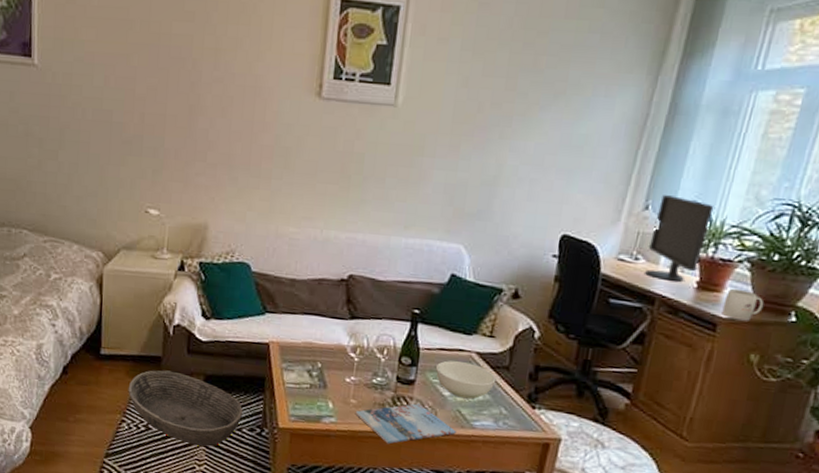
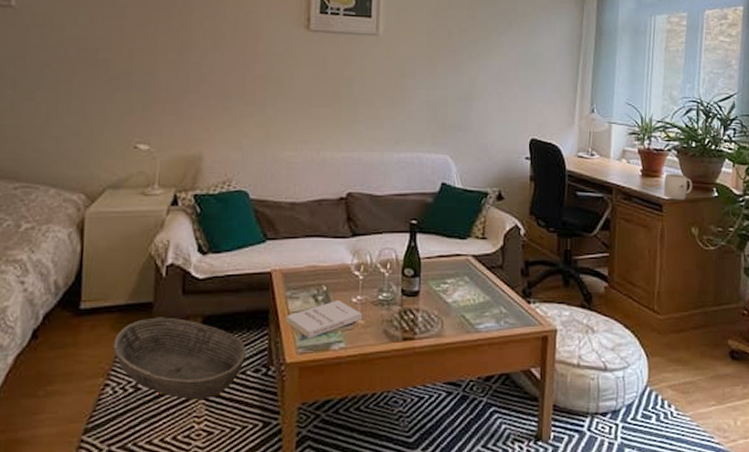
books: none [280,377,356,410] -> present [286,299,363,340]
magazine: present [355,403,456,444] -> none [364,315,463,363]
bowl: present [435,360,497,399] -> none [437,267,493,303]
computer monitor: present [645,195,714,282] -> none [600,100,642,171]

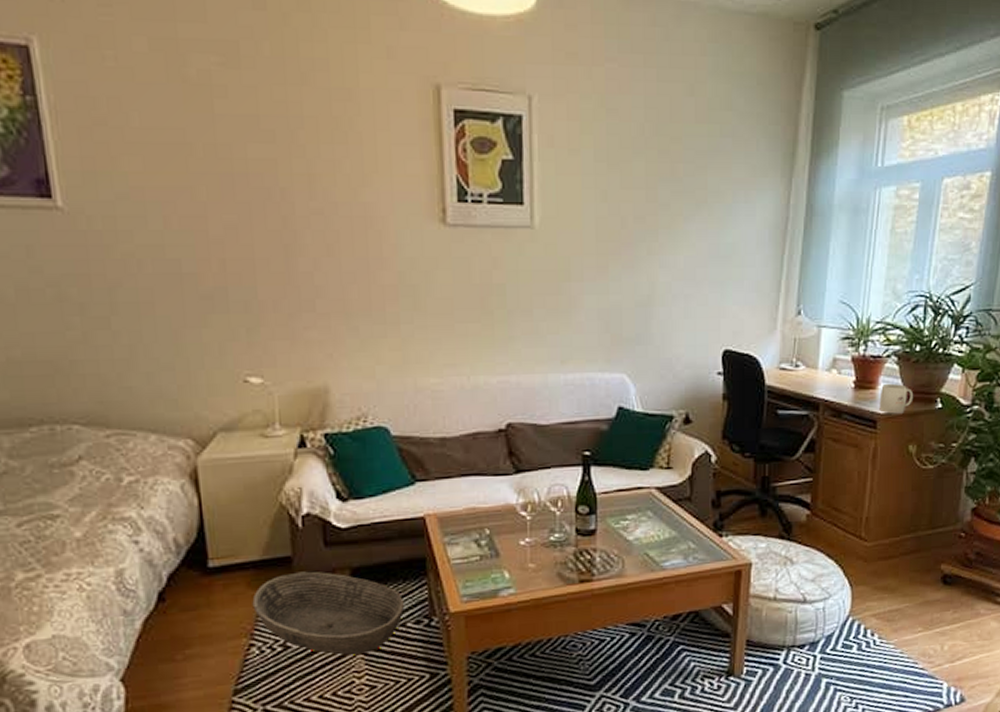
books: present [286,299,363,340] -> none [446,543,533,589]

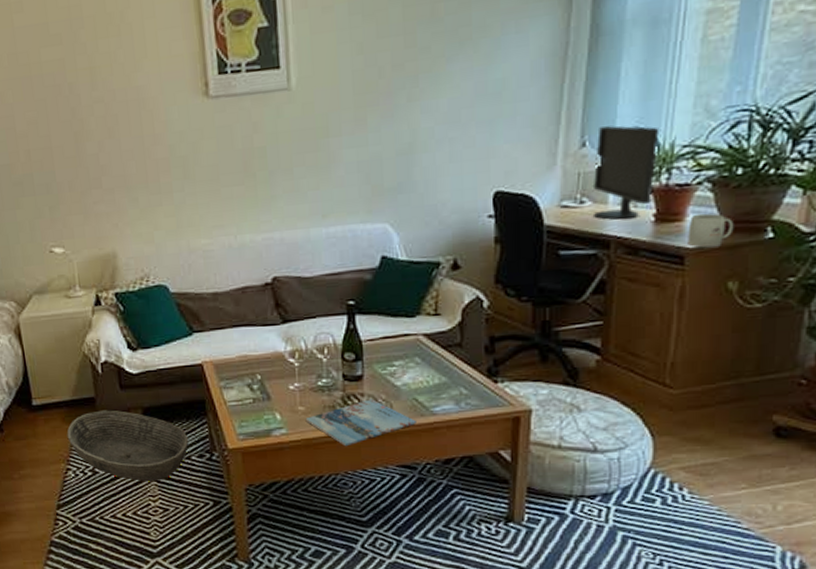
magazine: none [535,554,647,606] -> present [305,399,416,447]
computer monitor: none [807,298,859,384] -> present [594,125,660,220]

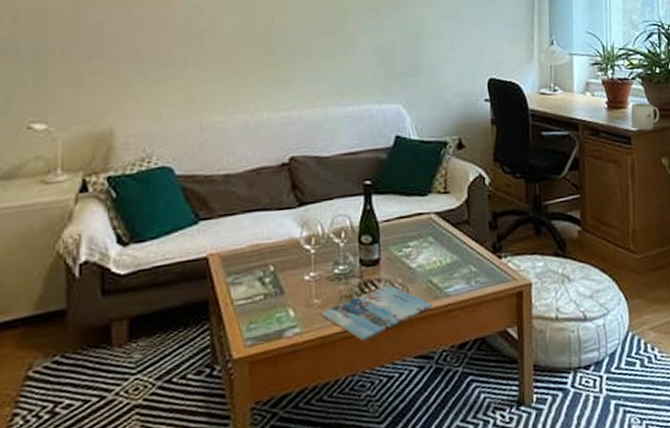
basket: present [67,410,188,482] -> none [19,324,184,418]
computer monitor: present [594,125,660,220] -> none [561,29,603,106]

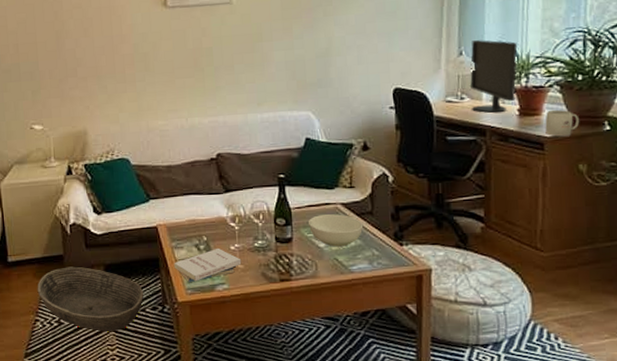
basket: none [19,324,184,418] -> present [37,266,144,332]
books: none [229,279,318,331] -> present [174,247,242,283]
magazine: present [321,284,432,342] -> none [244,259,337,301]
bowl: none [397,225,460,267] -> present [307,214,364,247]
computer monitor: none [561,29,603,106] -> present [470,40,518,113]

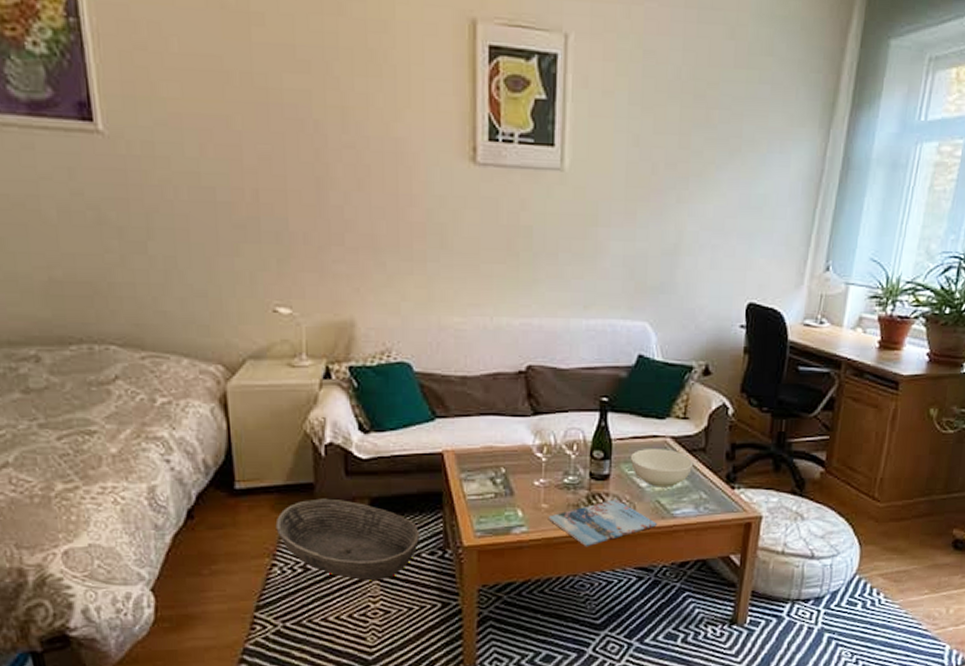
books: present [174,247,242,283] -> none [461,482,547,524]
magazine: none [244,259,337,301] -> present [548,499,657,547]
computer monitor: present [470,40,518,113] -> none [830,255,890,342]
mug: present [545,109,580,137] -> none [902,345,939,376]

